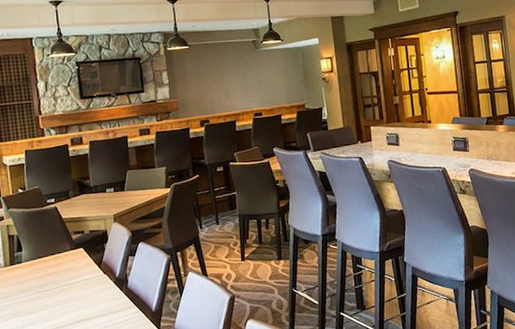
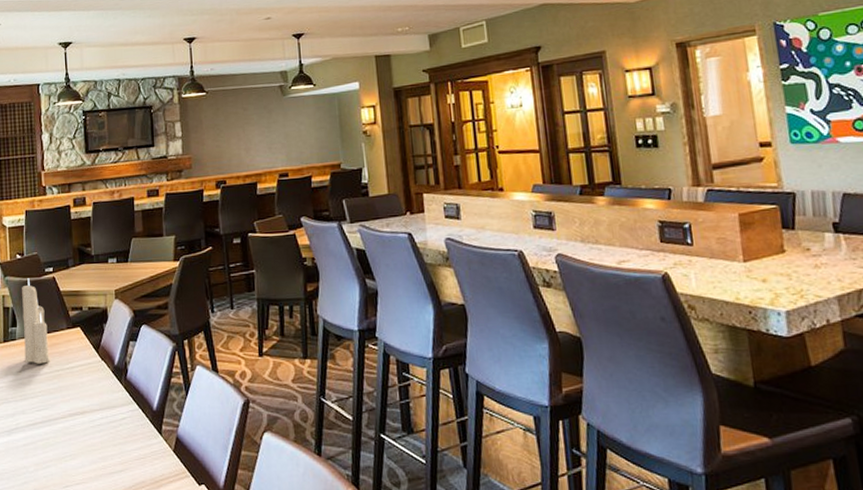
candle: none [25,209,56,282] -> present [22,278,50,364]

